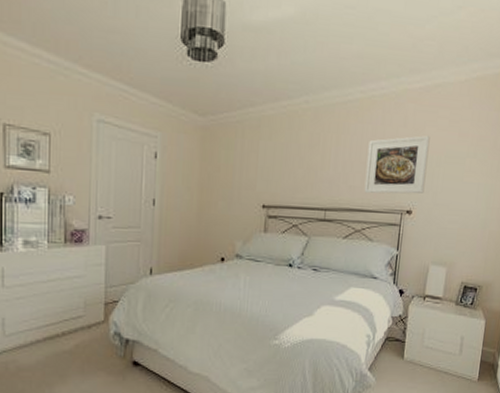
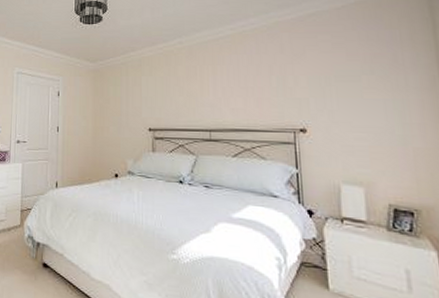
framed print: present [364,135,430,194] -> none [246,59,317,115]

